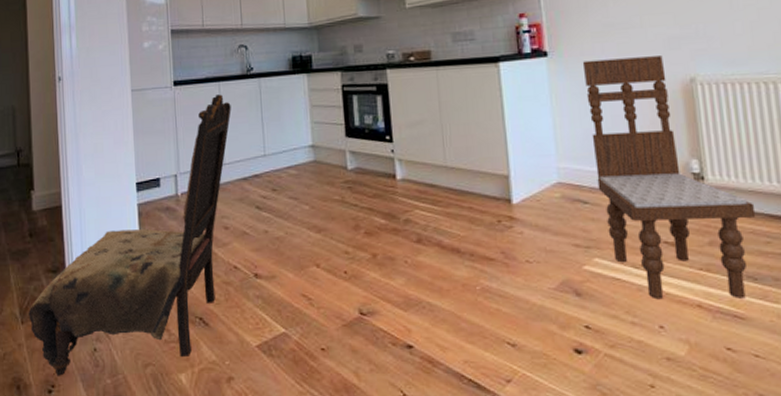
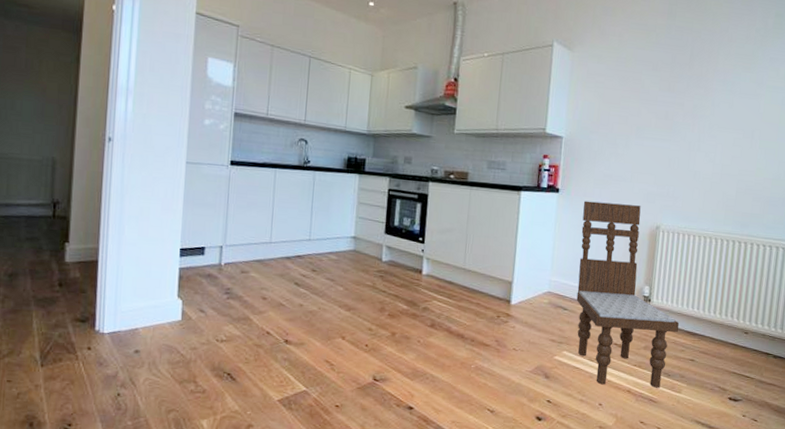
dining chair: present [28,94,232,376] -> none [50,180,284,416]

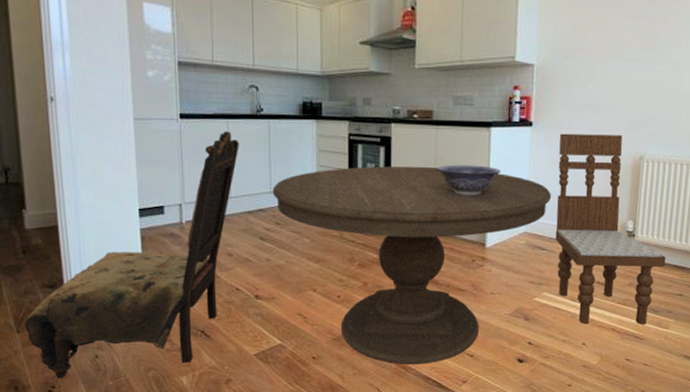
dining chair: none [50,180,284,416] -> present [24,131,239,379]
dining table: none [311,220,575,418] -> present [272,166,552,365]
decorative bowl: none [469,223,529,254] -> present [437,164,501,195]

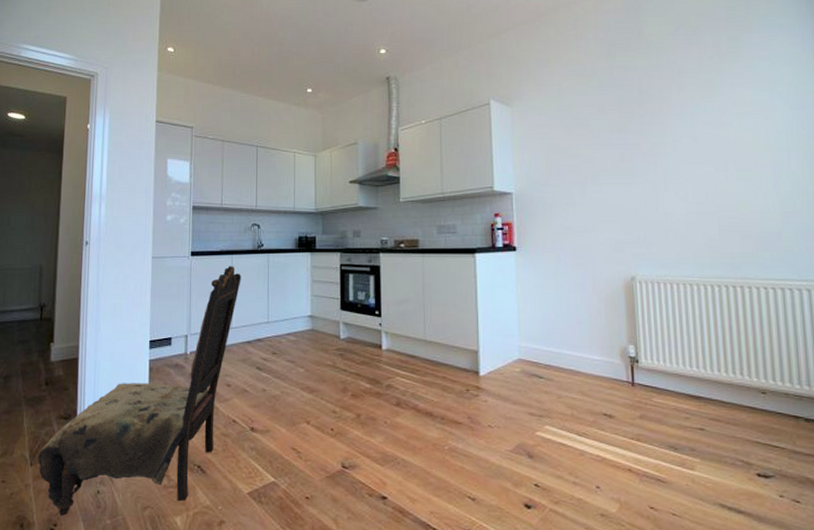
dining table: present [272,166,552,365] -> none [270,293,544,509]
decorative bowl: present [437,164,501,195] -> none [425,291,489,321]
dining chair: present [555,133,666,325] -> none [544,257,679,465]

